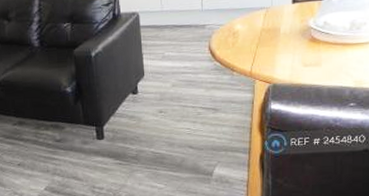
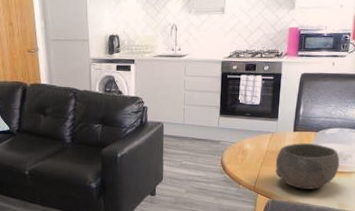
bowl: none [274,14,352,69] -> present [275,143,340,189]

